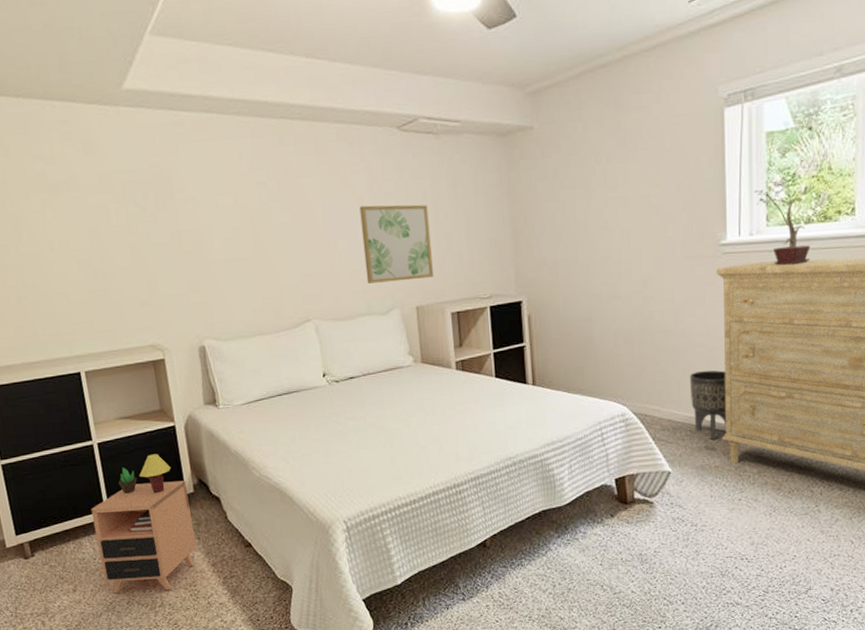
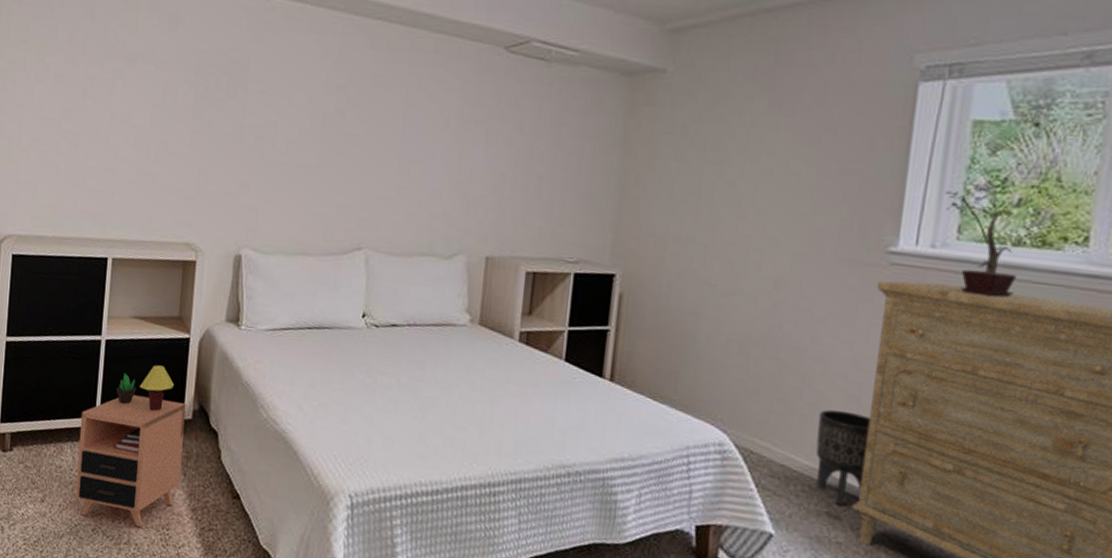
wall art: present [359,204,434,284] -> none [435,129,523,226]

